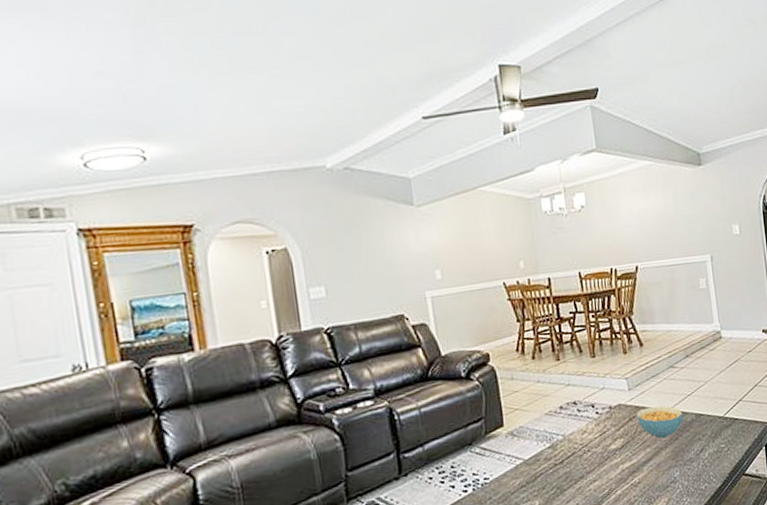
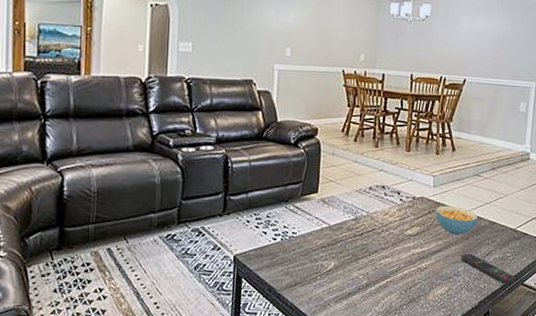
remote control: none [674,454,736,480] -> present [461,253,516,285]

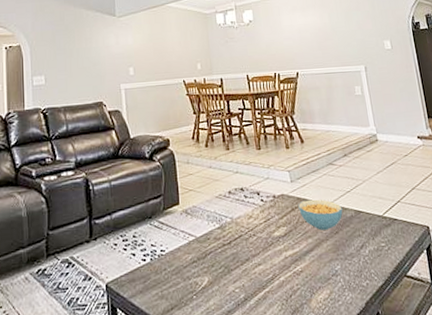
remote control: present [461,253,516,285] -> none [335,248,398,279]

